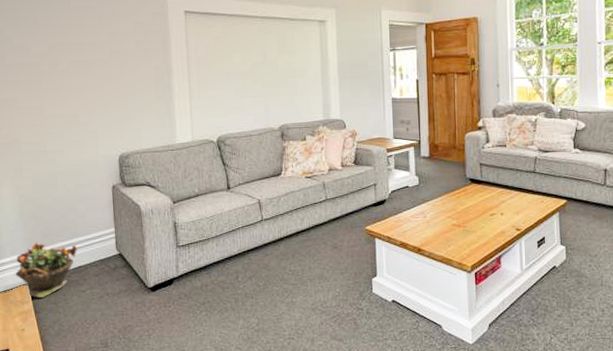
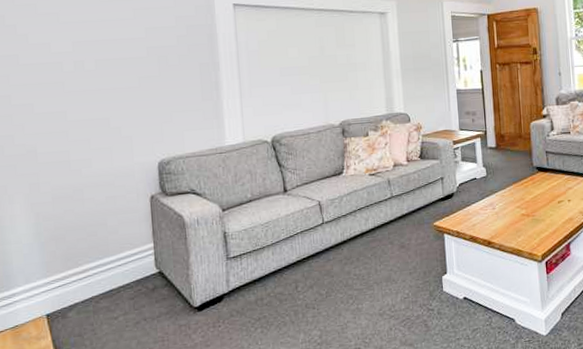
potted plant: present [16,241,78,298] -> none [30,265,108,331]

